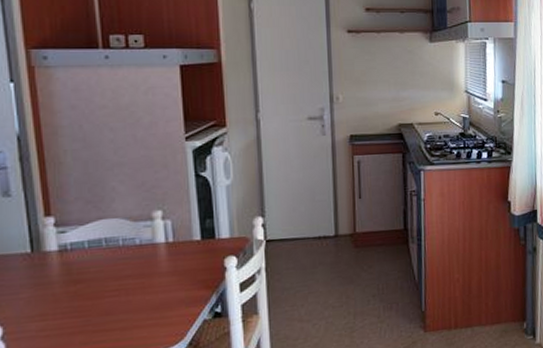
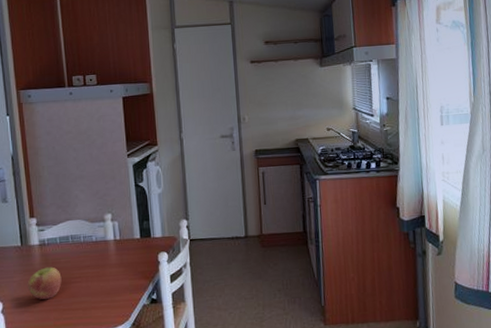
apple: none [40,278,91,320] -> present [27,267,62,300]

